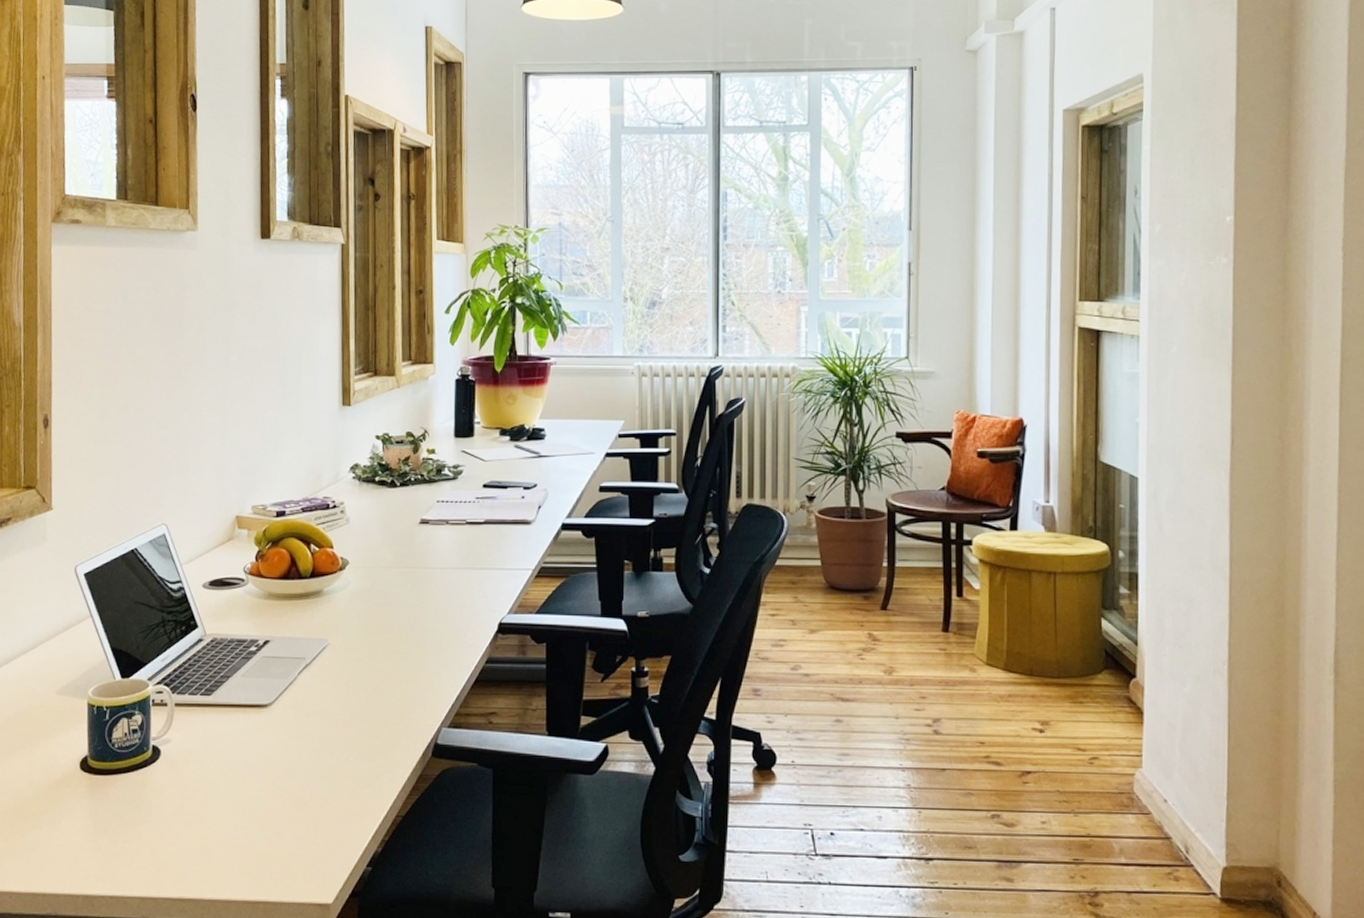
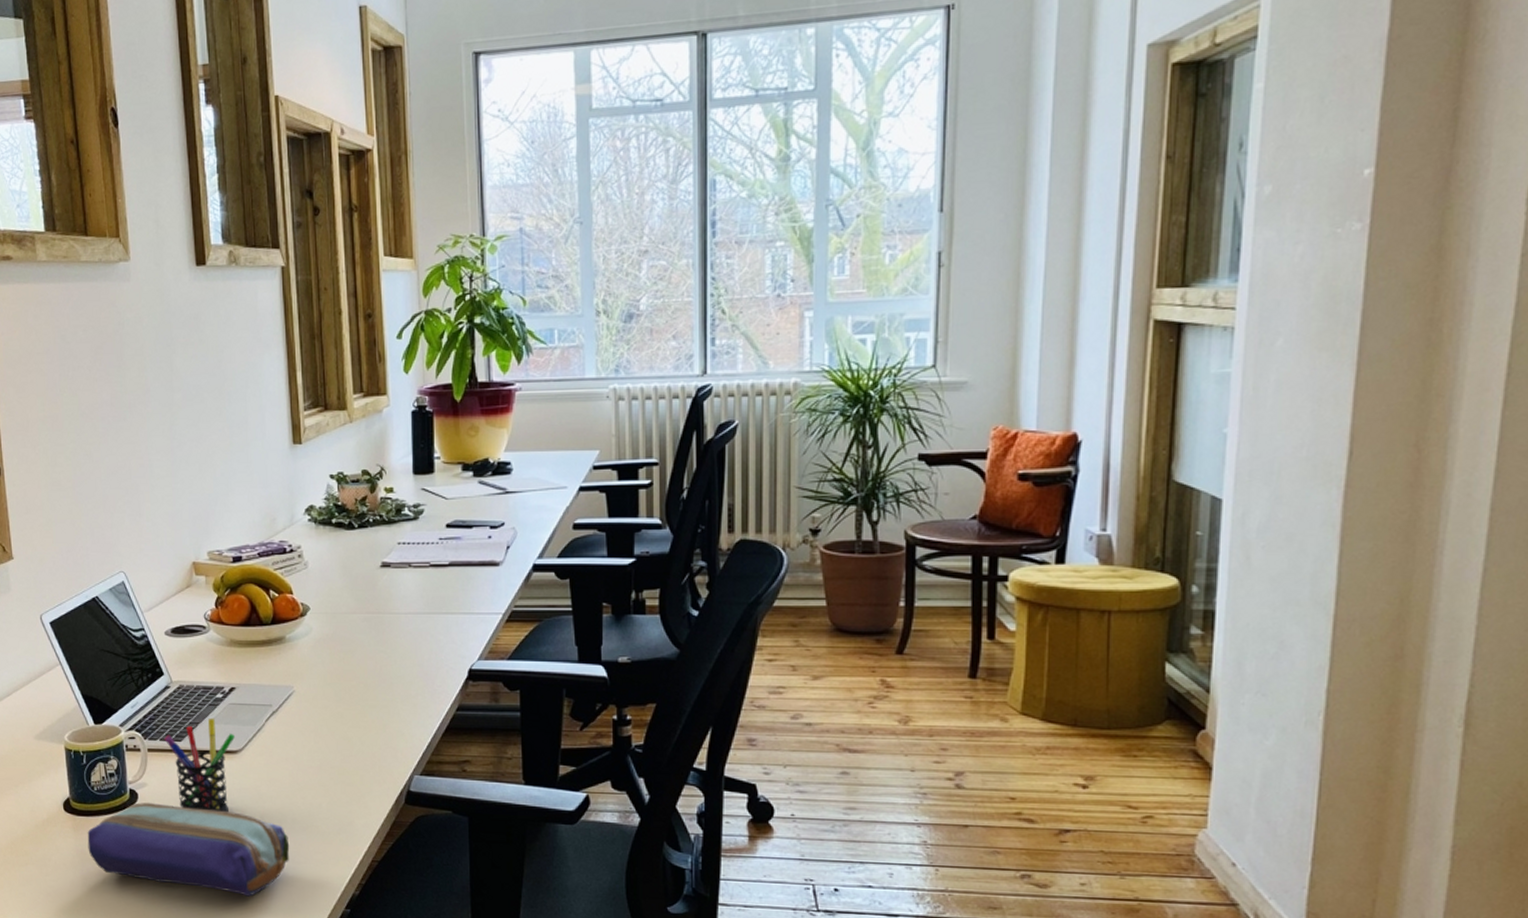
pencil case: none [102,760,314,857] -> present [87,802,290,897]
pen holder: none [193,671,266,769] -> present [164,717,235,813]

